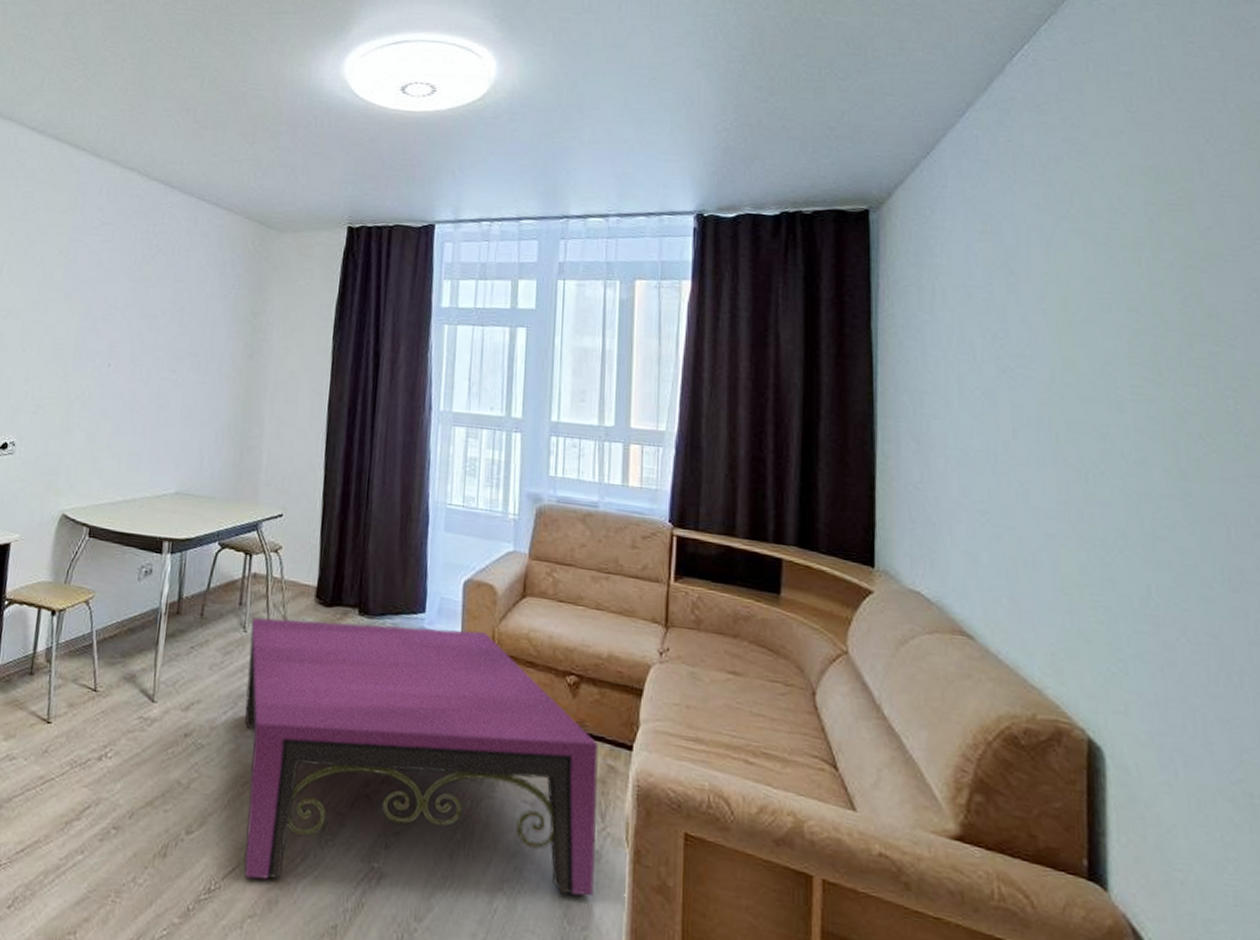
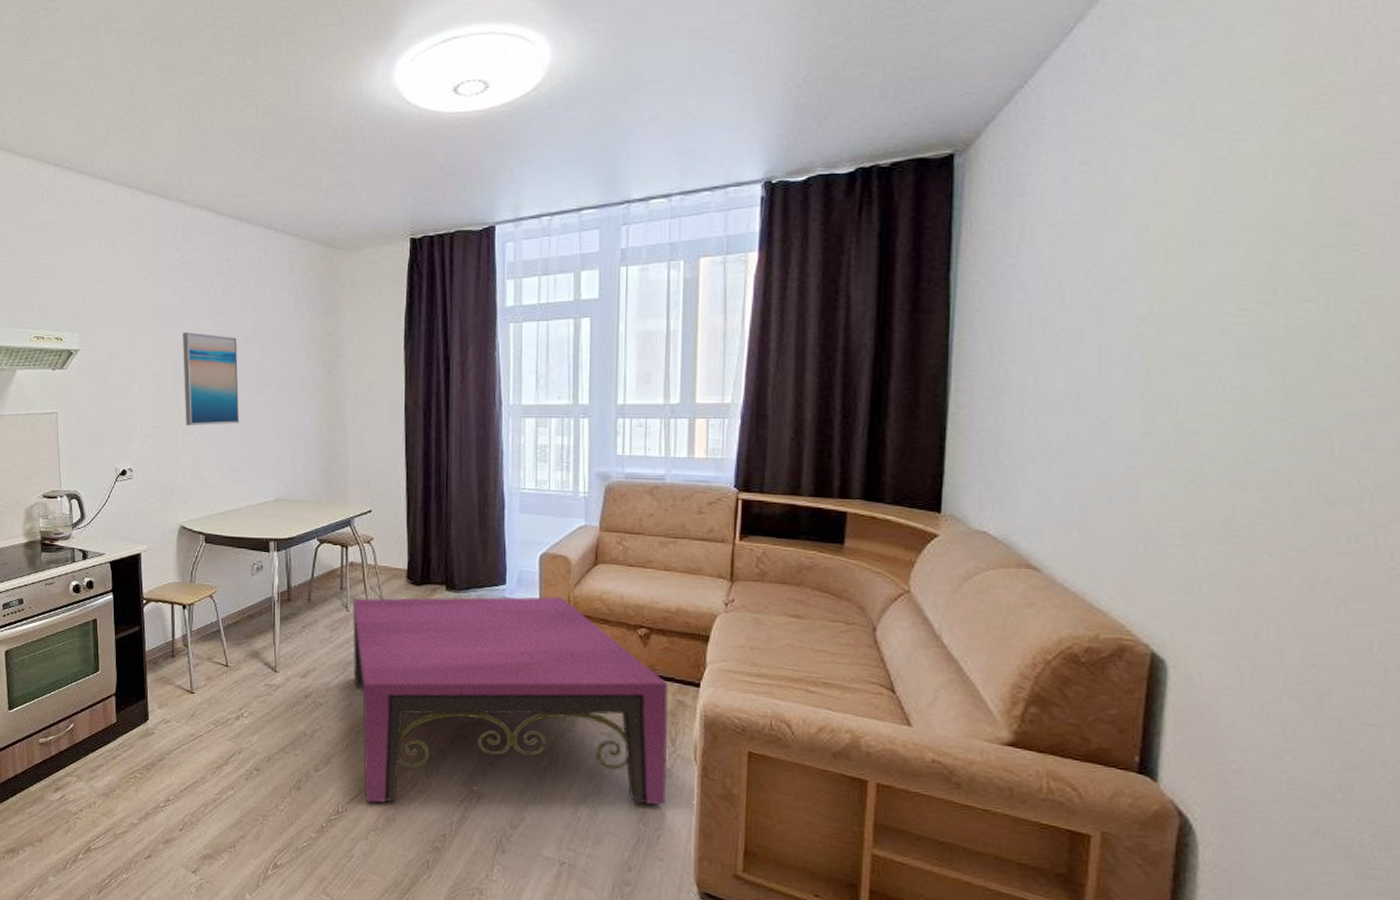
wall art: none [84,297,153,403] -> present [183,332,240,425]

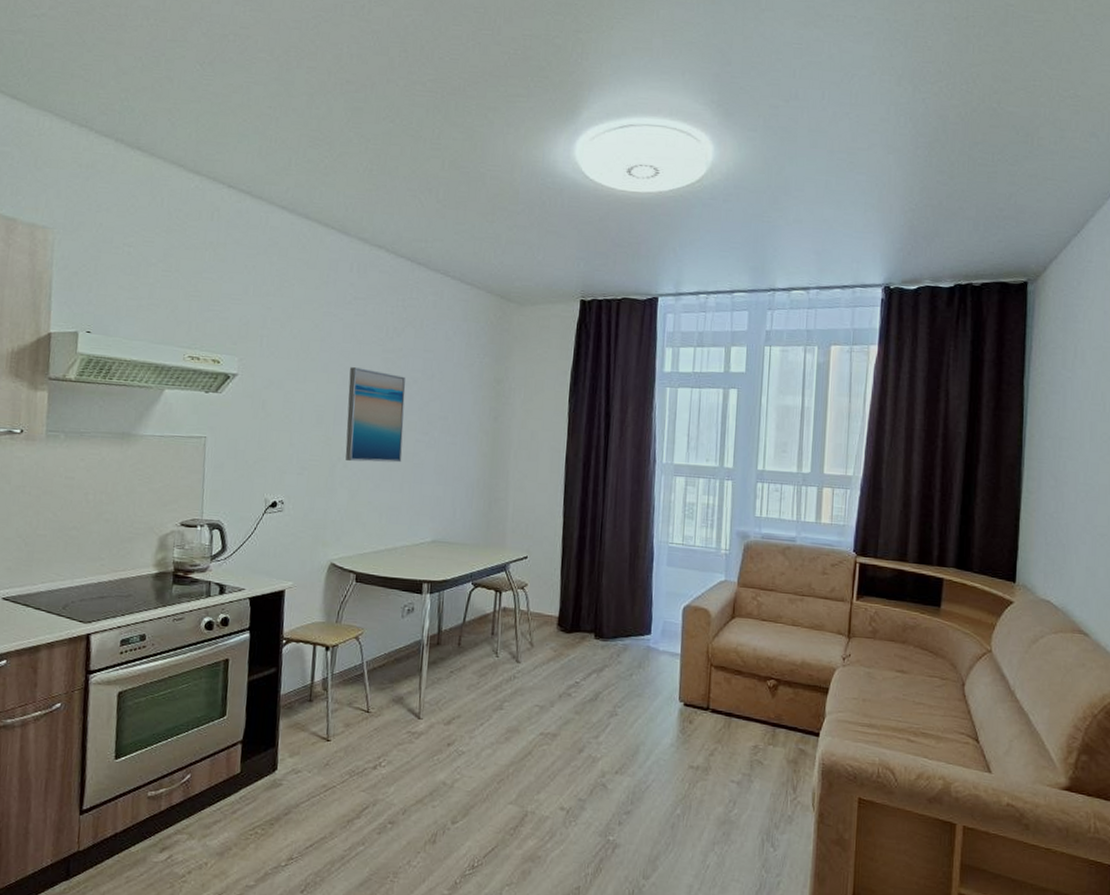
coffee table: present [353,597,668,805] -> none [498,644,792,856]

